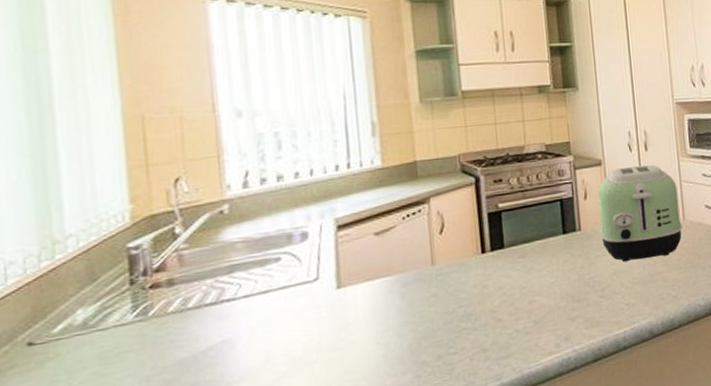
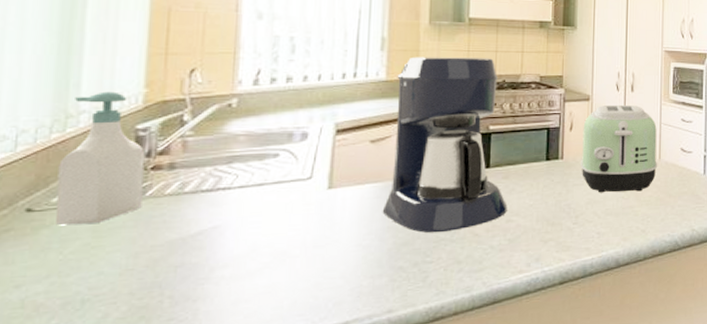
soap bottle: none [53,211,146,357] -> present [54,91,146,226]
coffee maker: none [393,131,529,324] -> present [382,57,507,233]

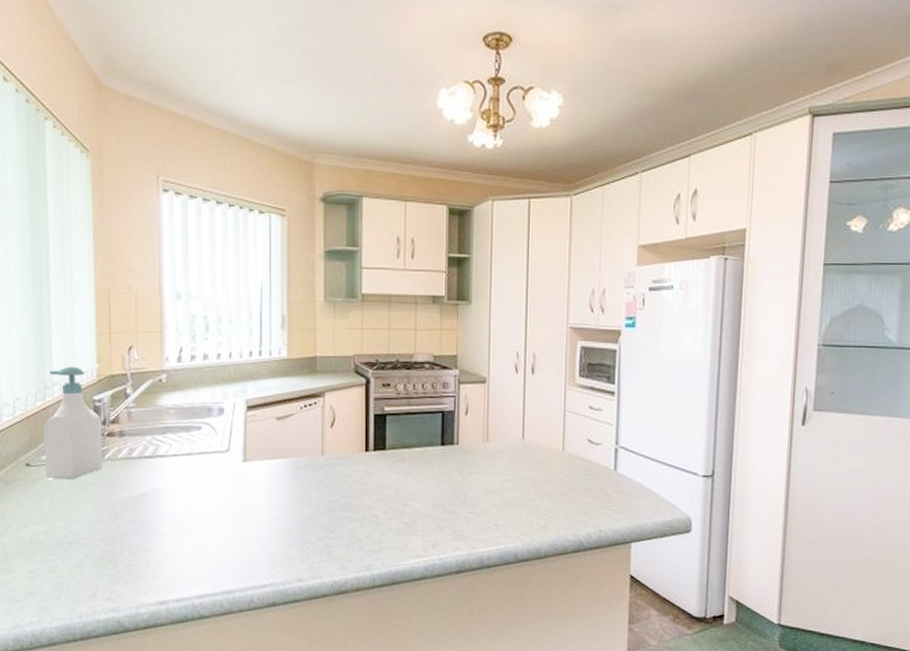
coffee maker: present [382,57,507,233] -> none [289,335,404,511]
toaster: present [581,104,657,193] -> none [477,388,560,484]

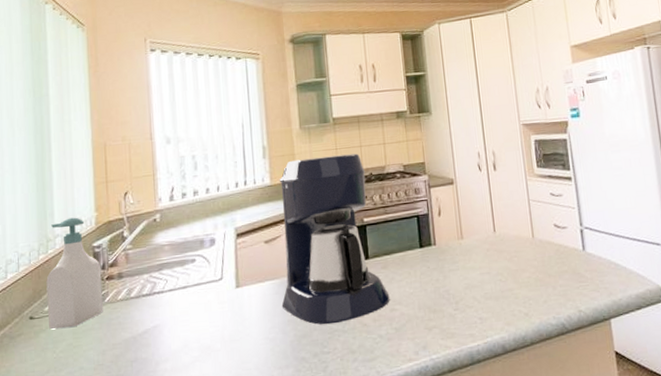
coffee maker: none [289,335,404,511] -> present [279,153,390,325]

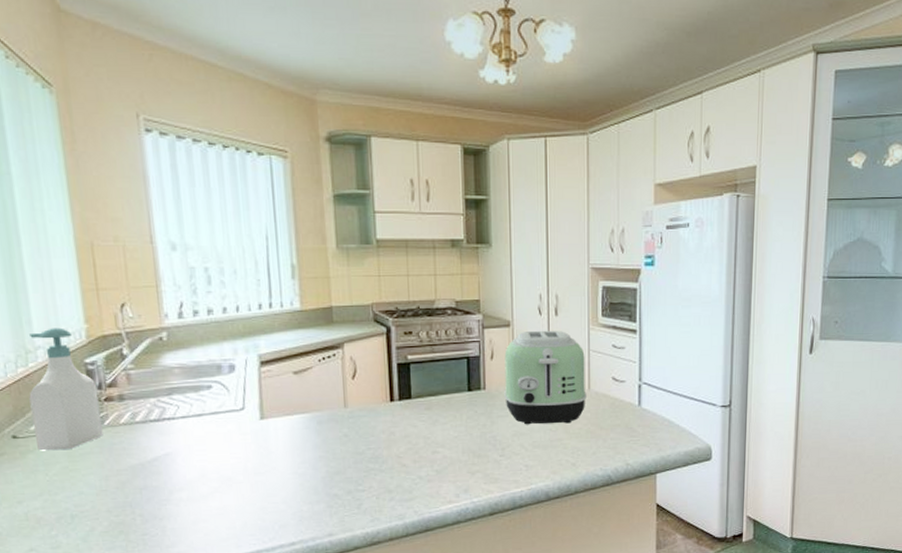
coffee maker: present [279,153,390,325] -> none [311,283,432,463]
toaster: none [451,184,532,277] -> present [504,330,586,425]

